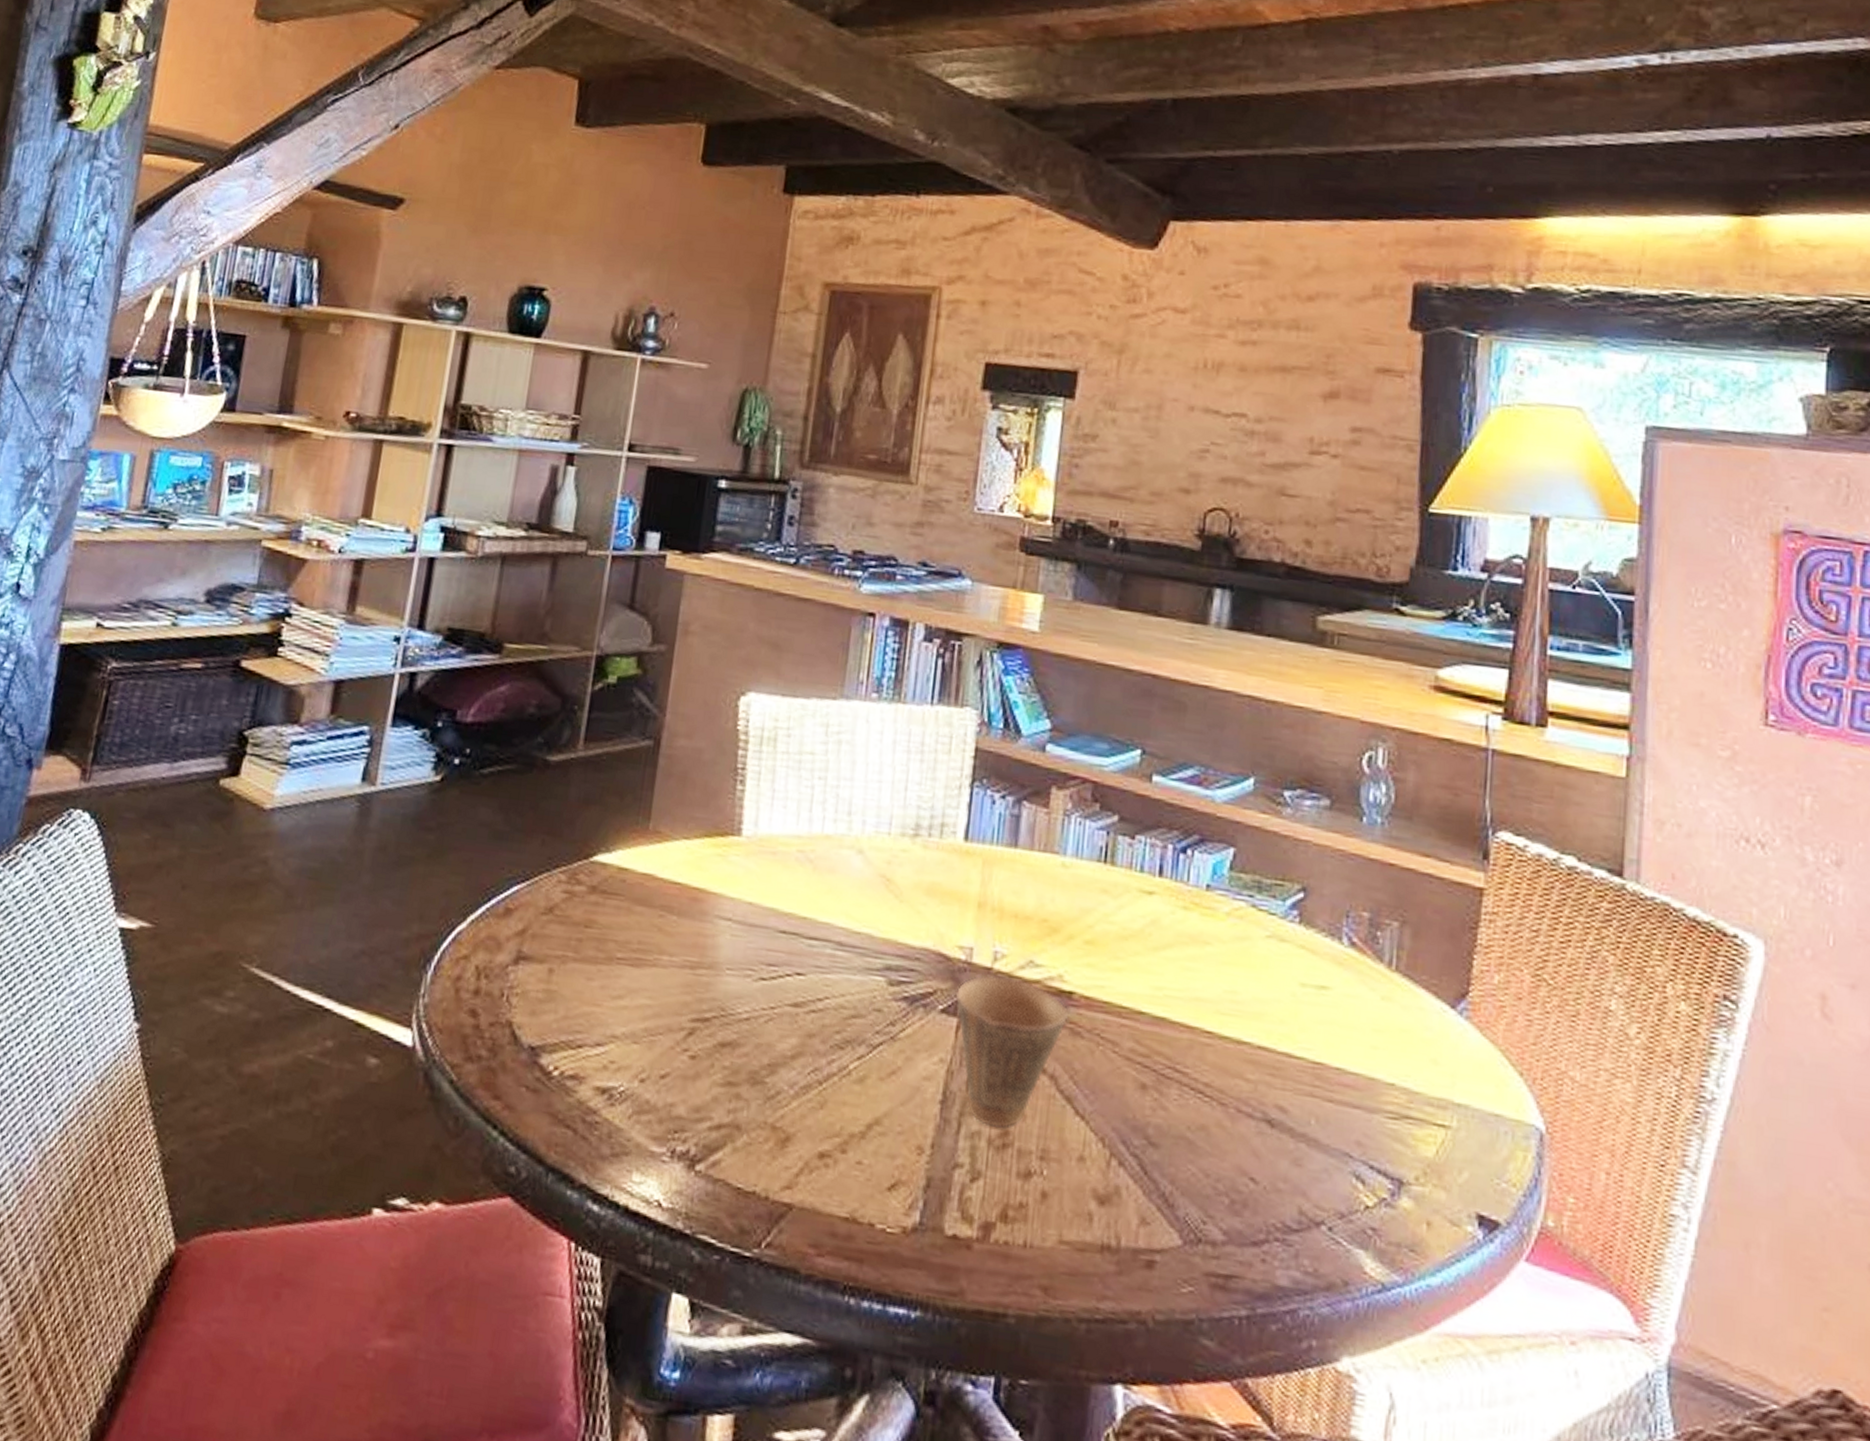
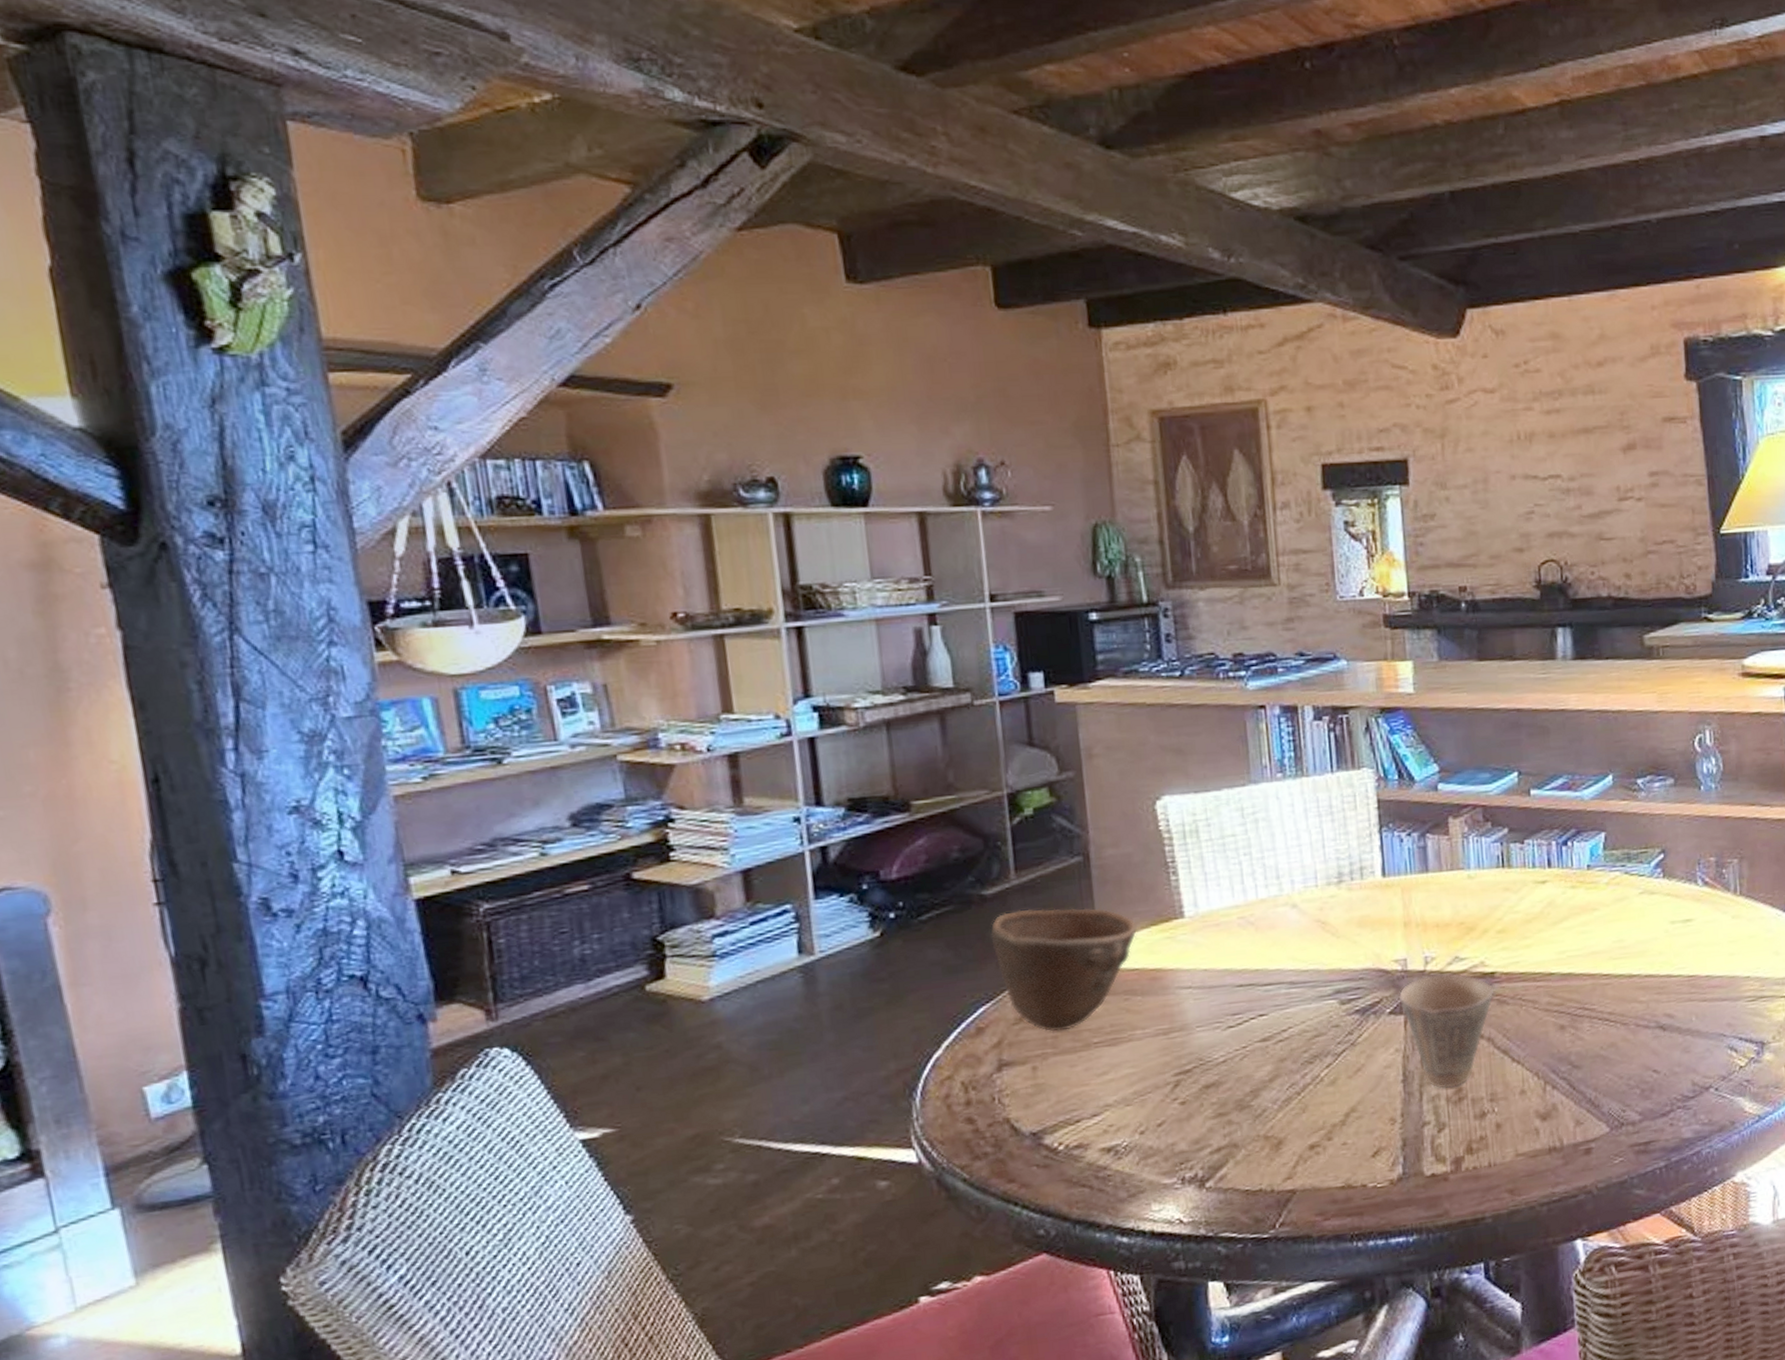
bowl: none [542,785,690,936] -> present [990,908,1137,1032]

